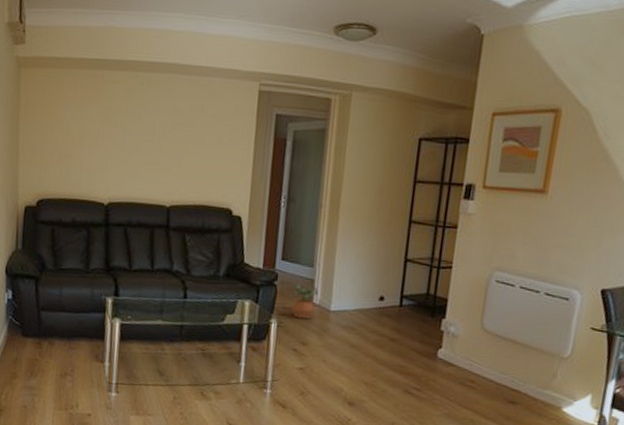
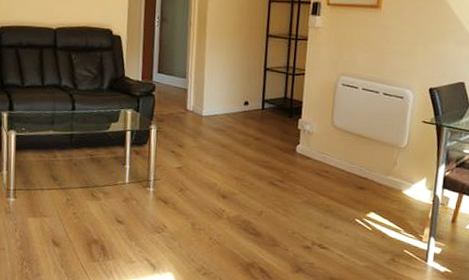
potted plant: present [290,284,319,320] -> none [167,94,192,124]

